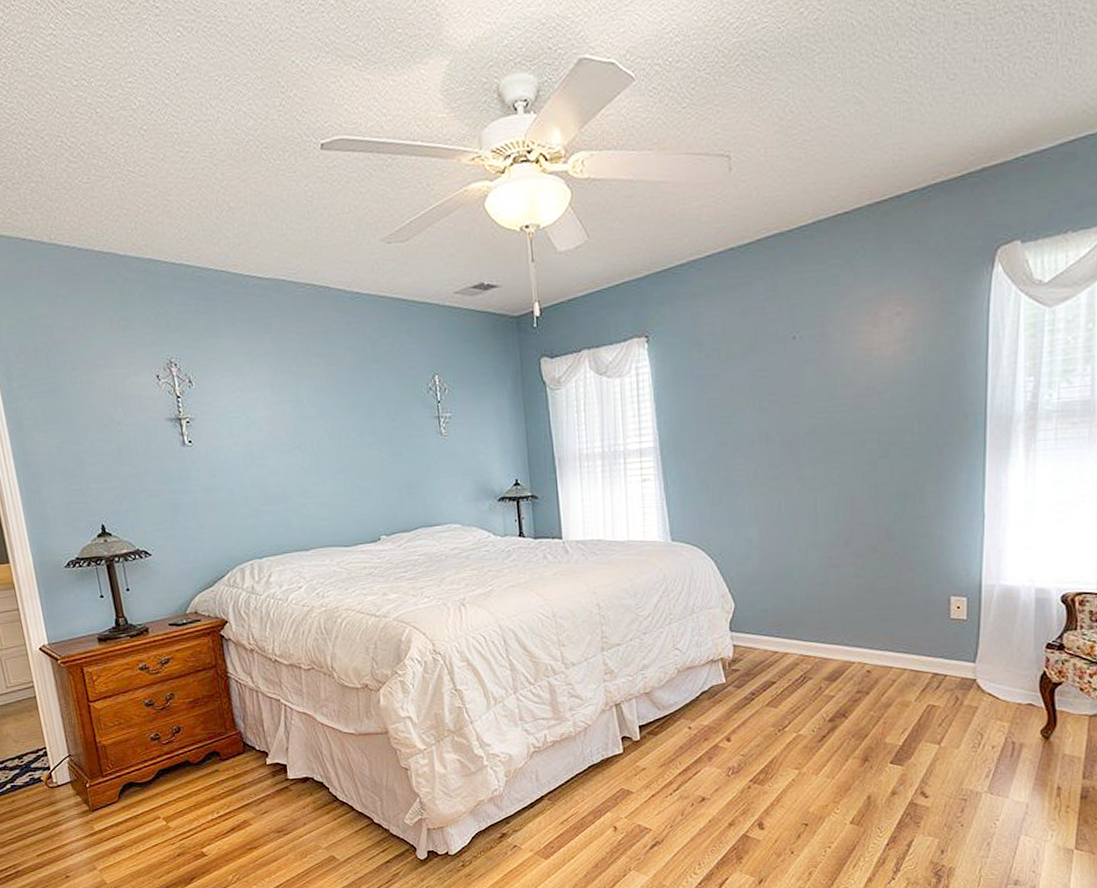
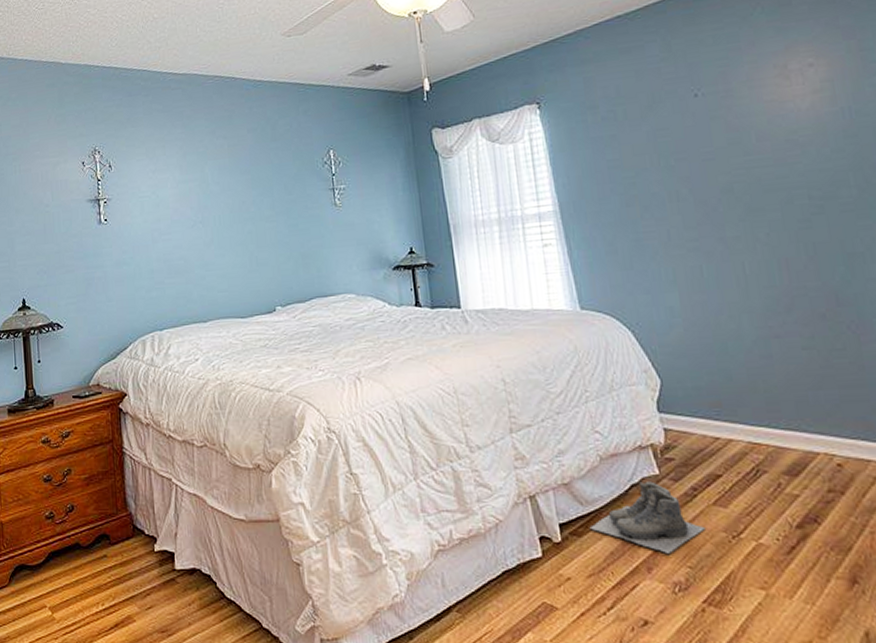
boots: none [664,689,758,745] -> present [589,481,705,553]

